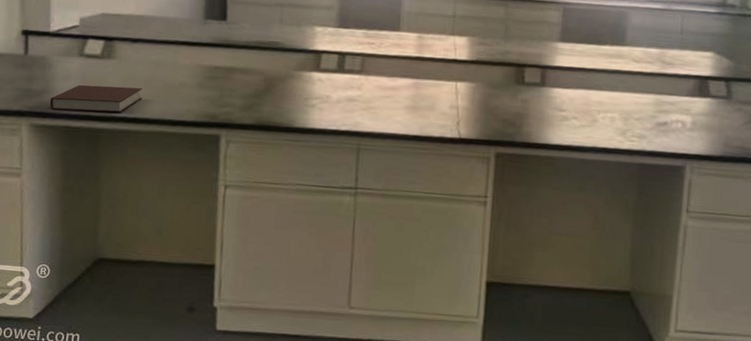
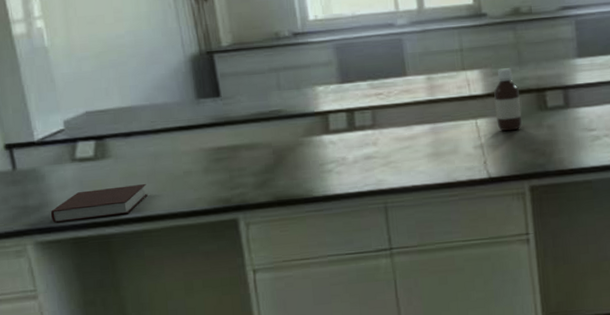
bottle: none [475,39,501,98] -> present [494,68,522,131]

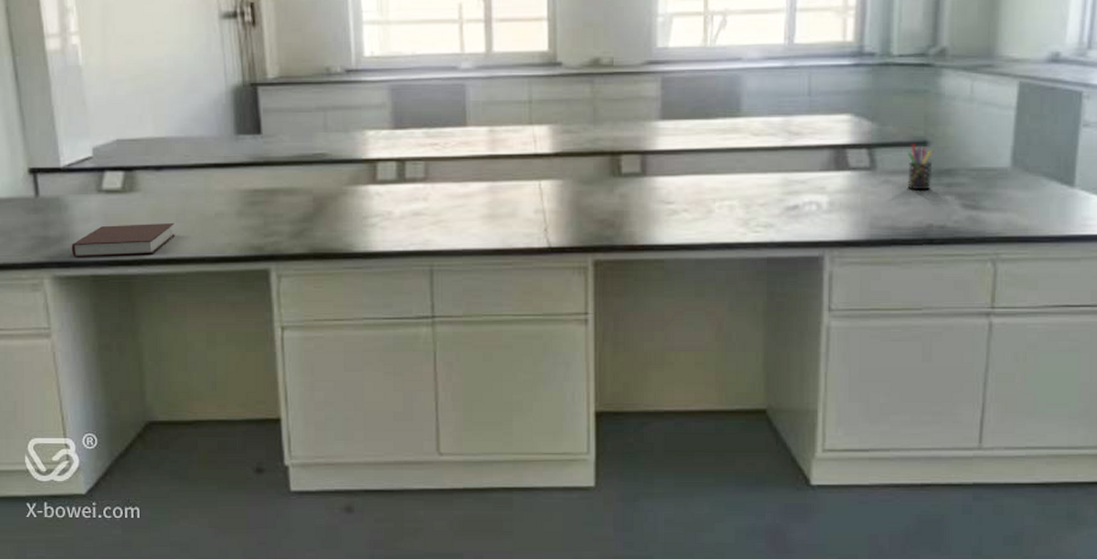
bottle: present [494,68,522,131] -> none [563,126,592,197]

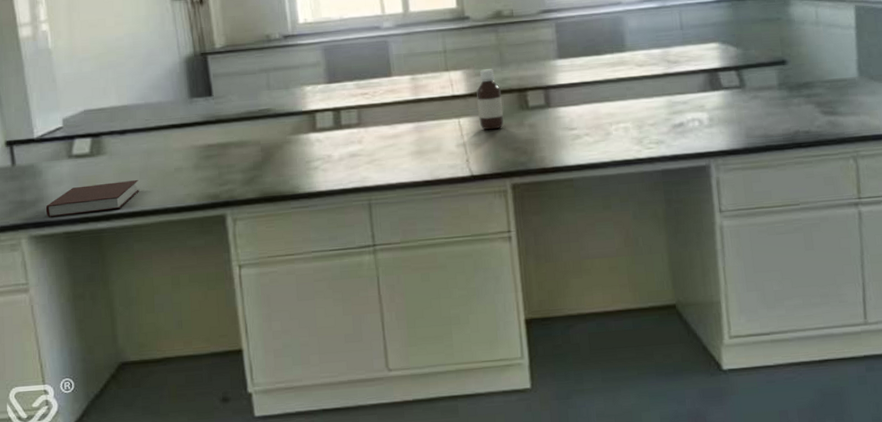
bottle: none [563,126,592,197] -> present [476,69,504,130]
pen holder: present [908,143,933,190] -> none [770,63,794,102]

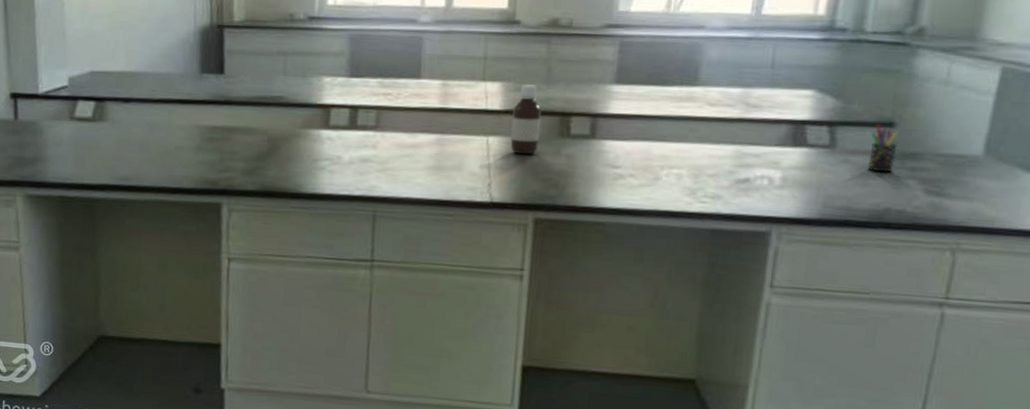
notebook: present [46,179,140,217] -> none [43,151,138,181]
pen holder: none [770,63,794,102] -> present [868,123,899,173]

